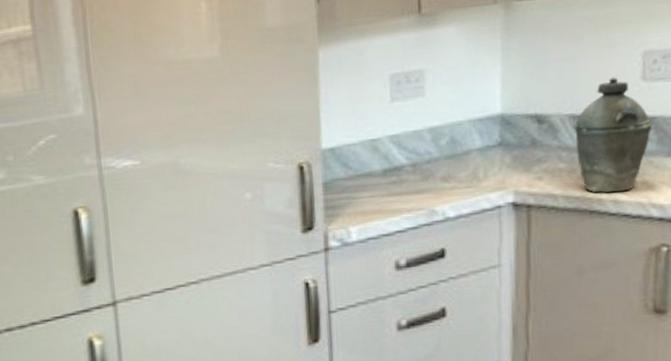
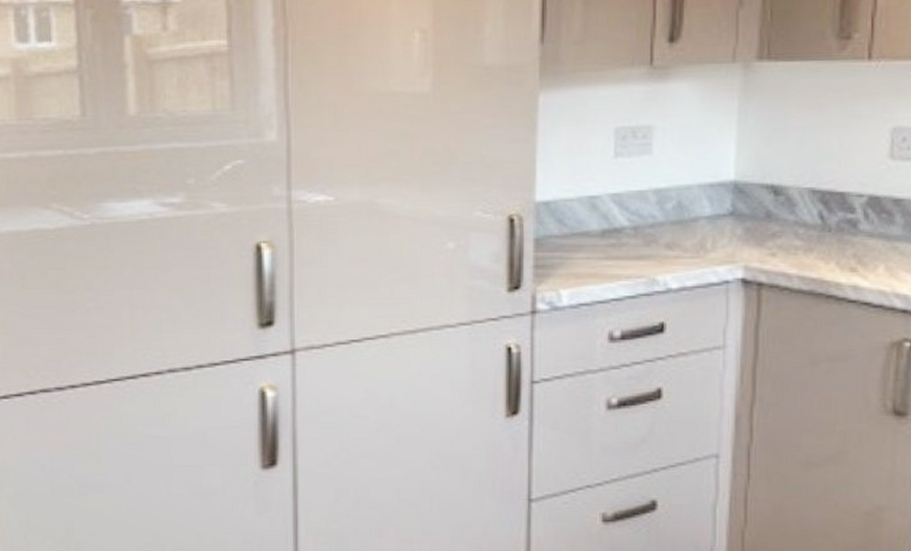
kettle: present [572,77,652,193] -> none [812,152,899,278]

